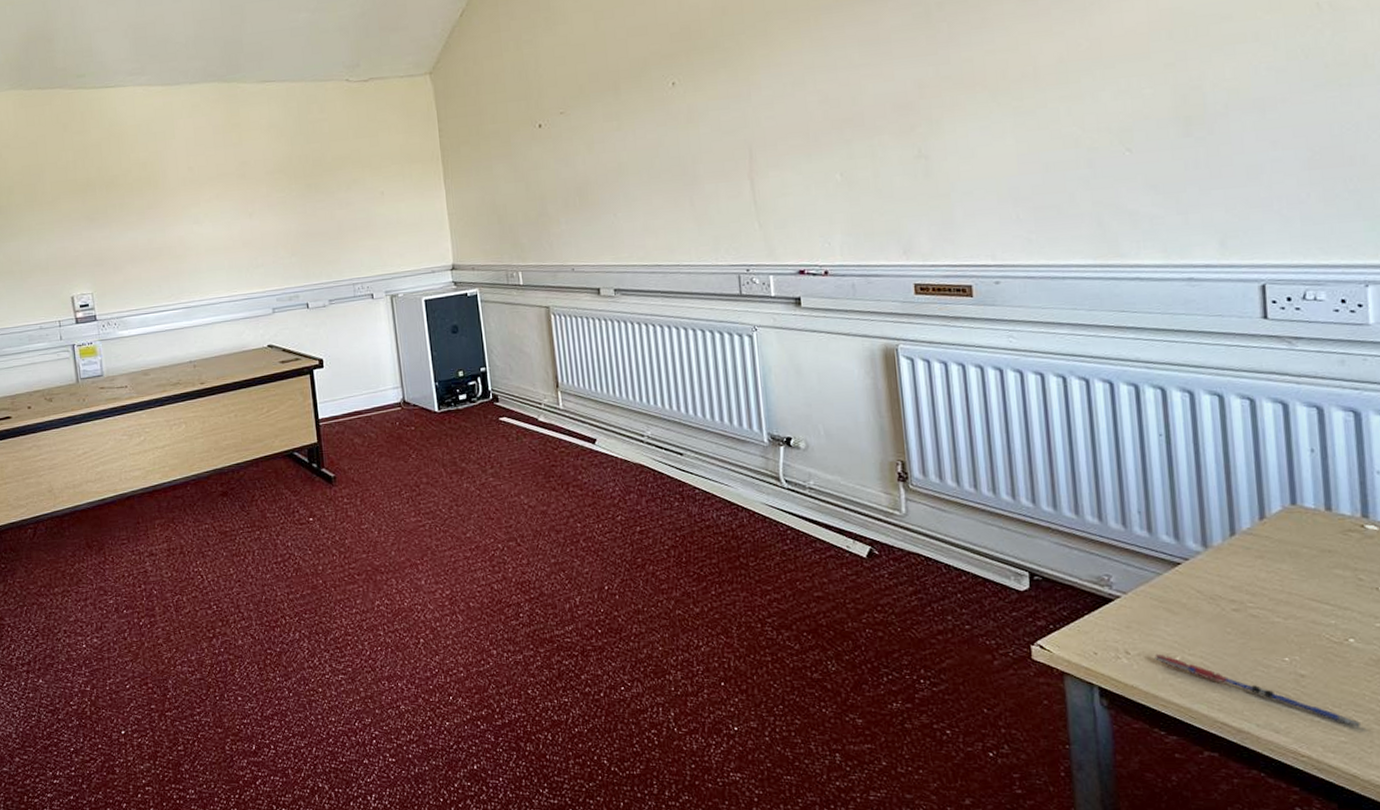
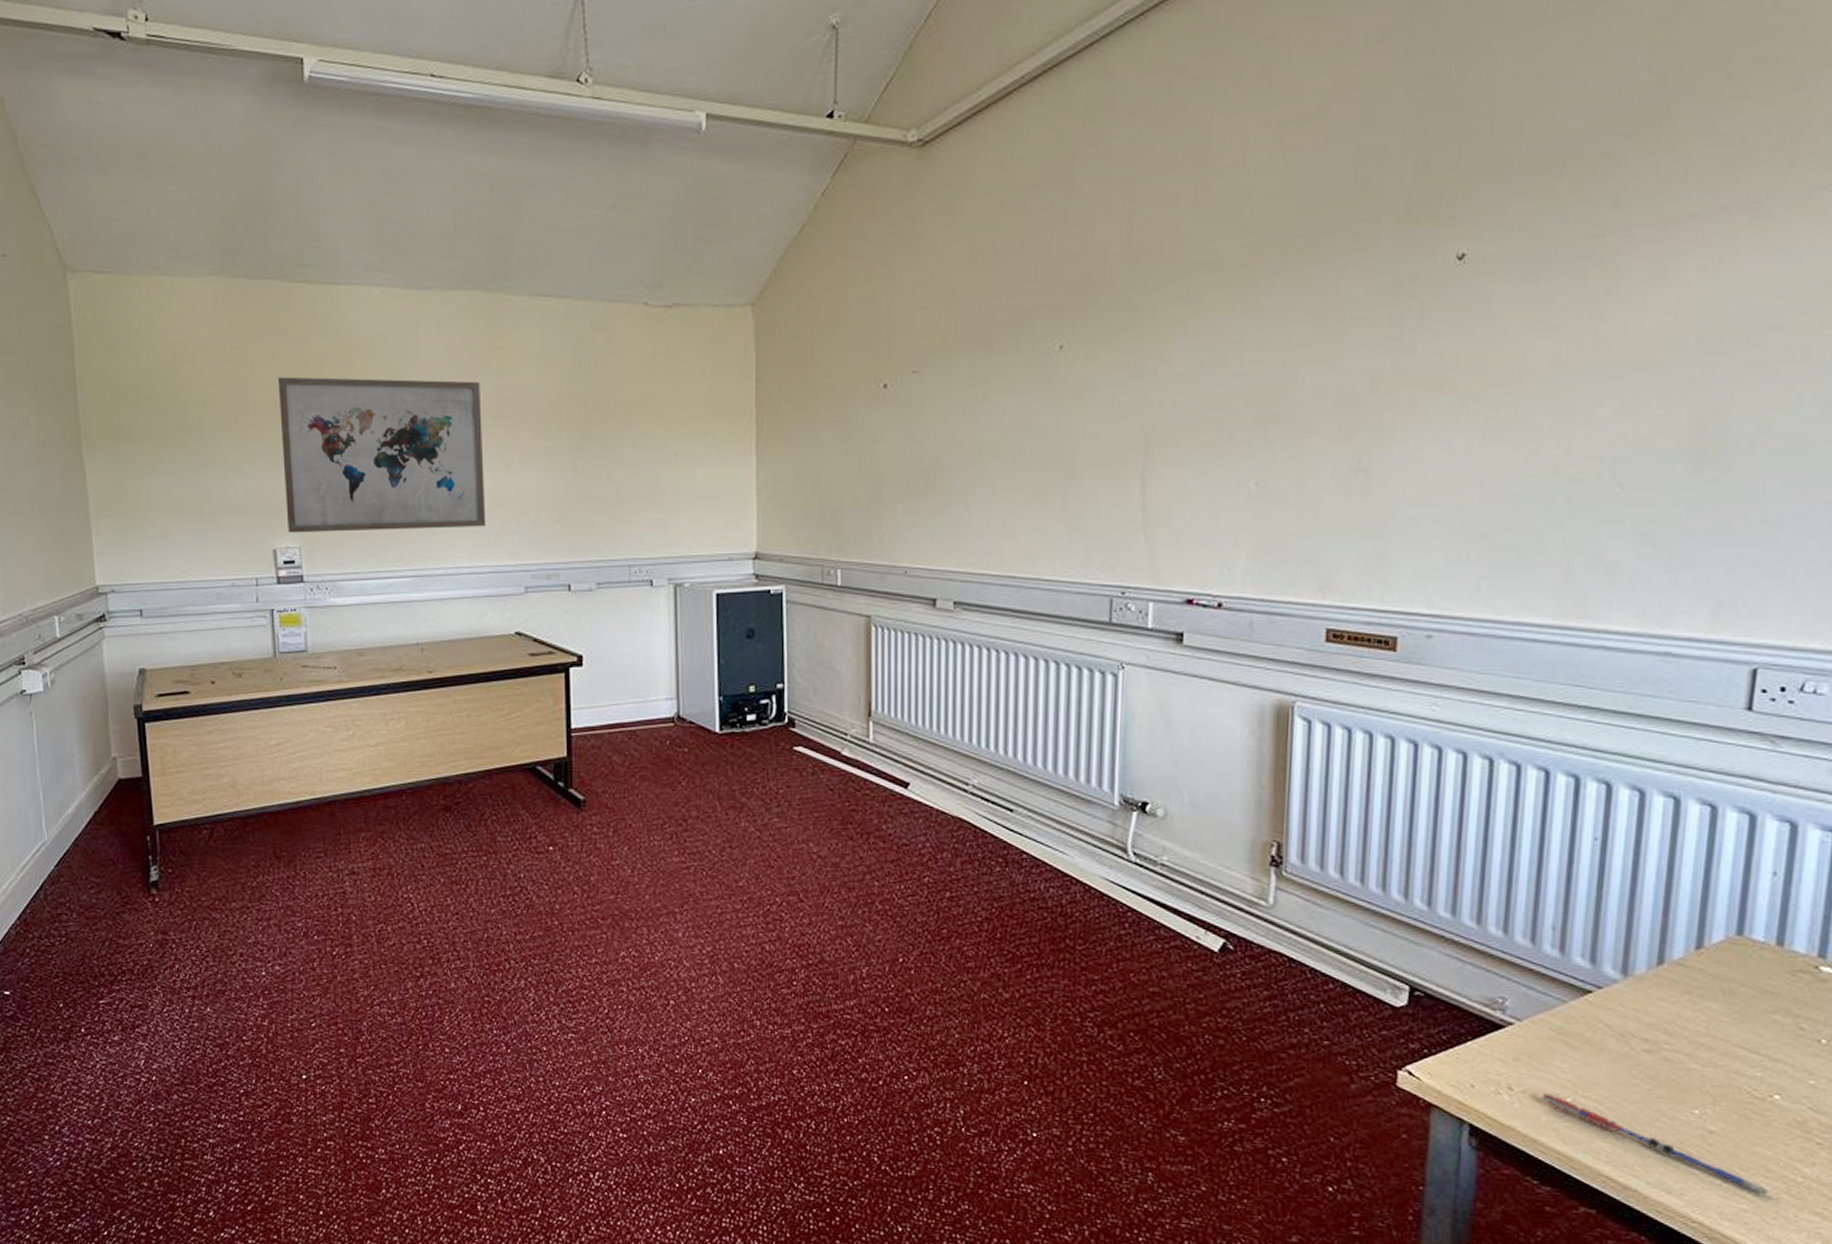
wall art: none [66,151,238,283] -> present [277,376,486,533]

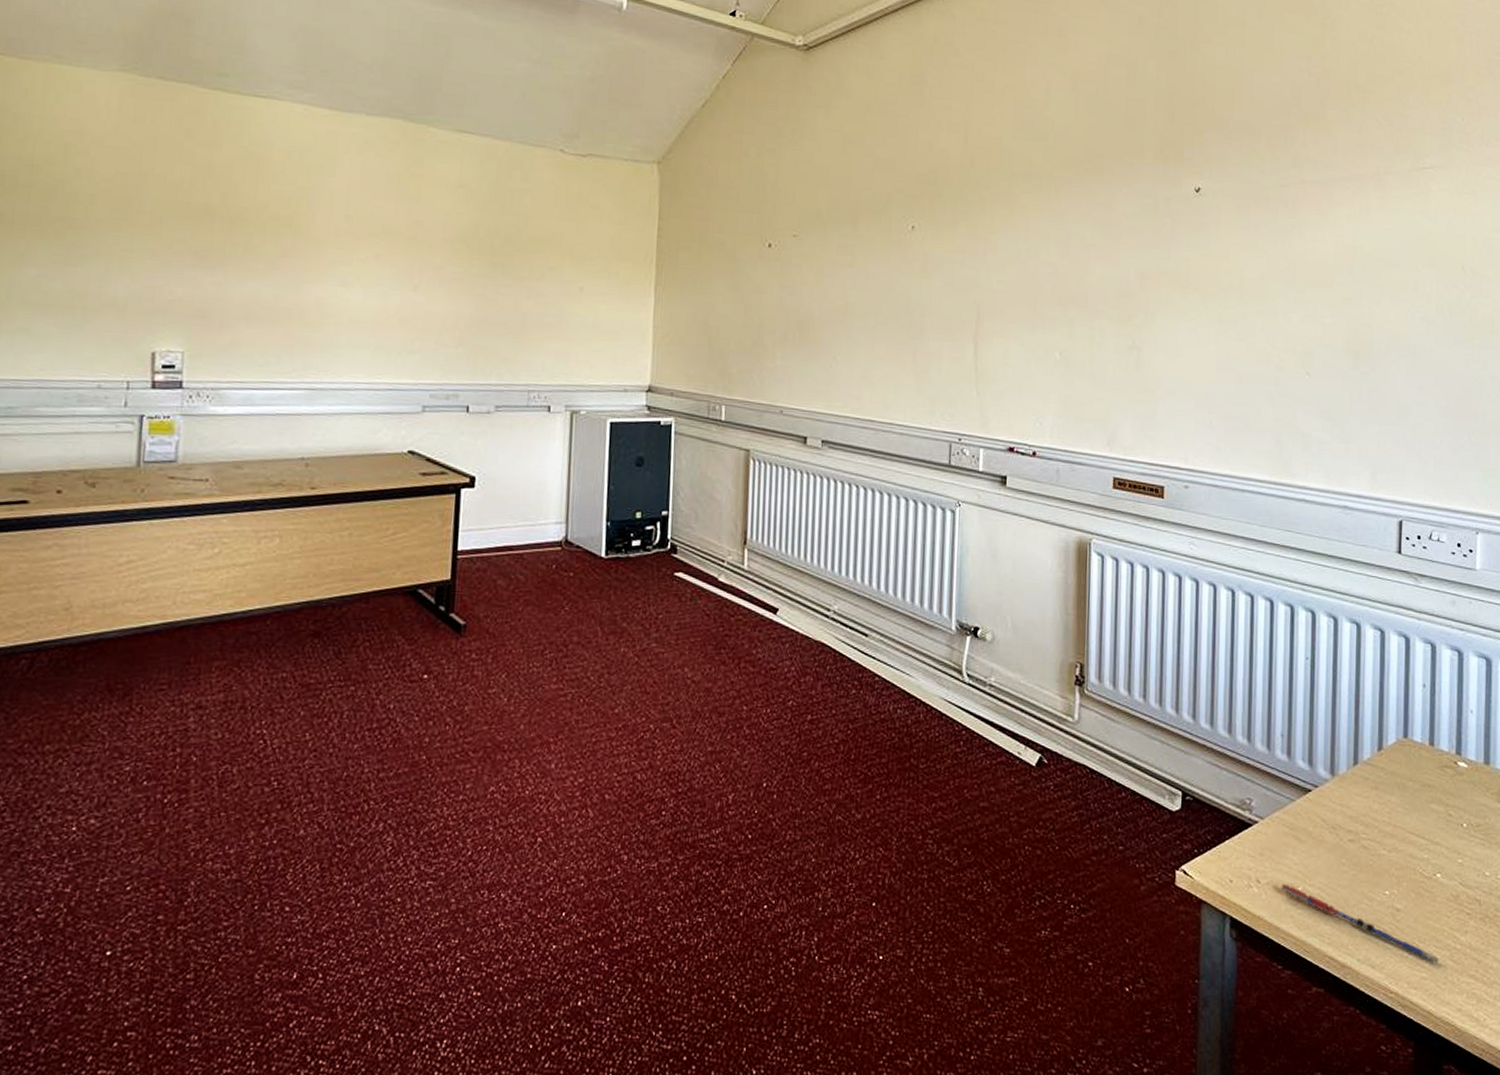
wall art: present [277,376,486,533] -> none [171,178,395,344]

